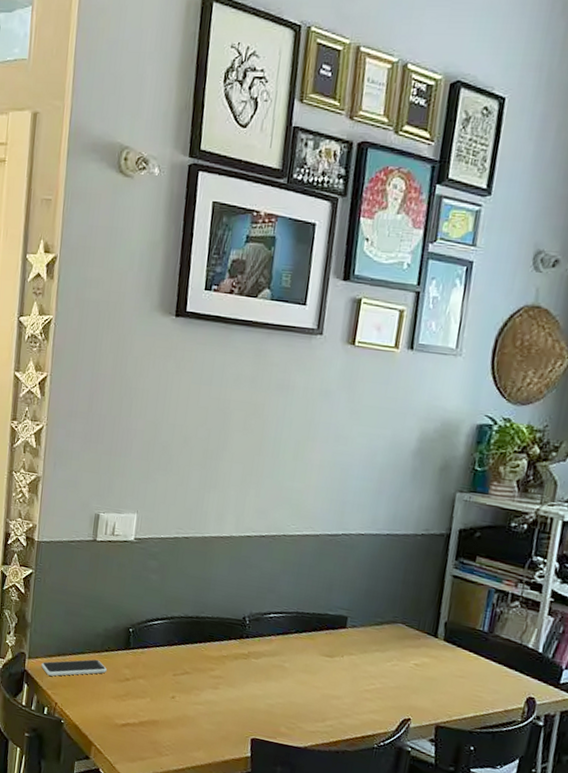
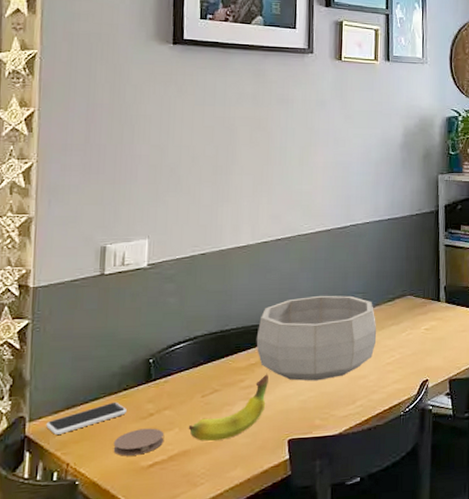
coaster: none [93,689,137,713] -> present [113,428,165,456]
fruit: none [158,669,239,721] -> present [188,374,269,441]
decorative bowl: none [229,600,359,691] -> present [256,295,377,381]

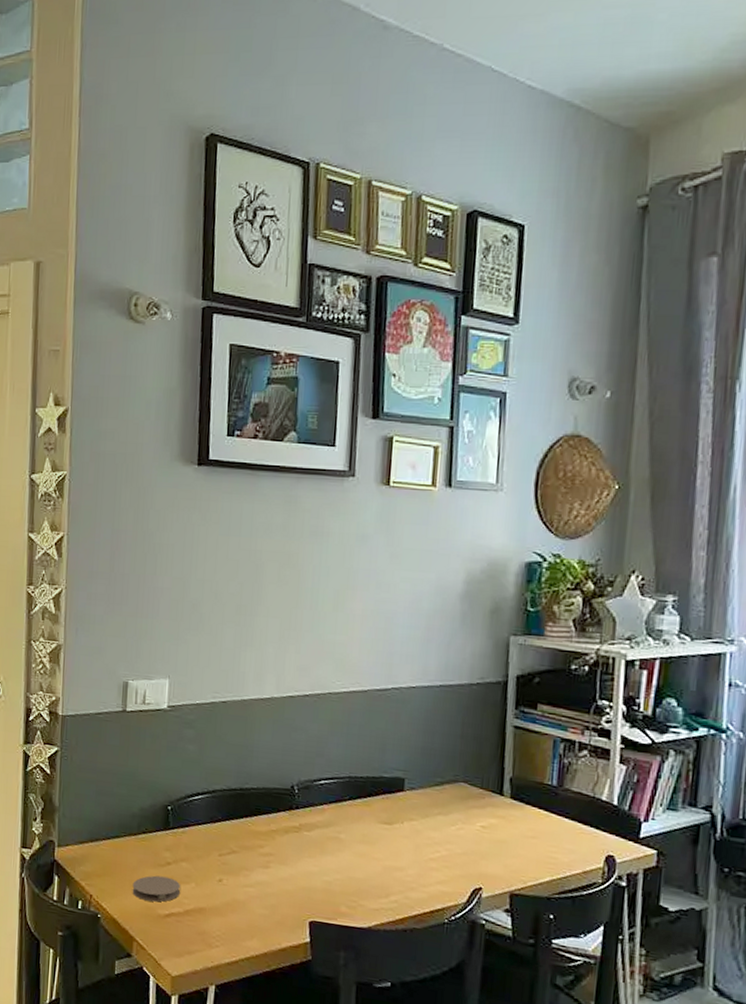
smartphone: present [46,402,126,435] -> none [72,843,145,865]
fruit: present [188,374,269,441] -> none [204,844,290,906]
decorative bowl: present [256,295,377,381] -> none [277,765,420,864]

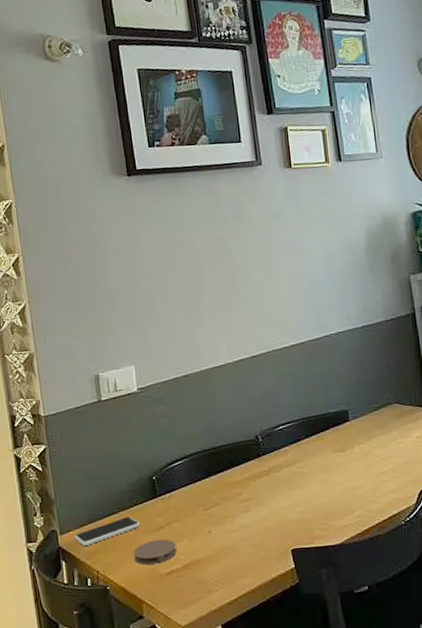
smartphone: none [72,843,145,865] -> present [74,516,140,546]

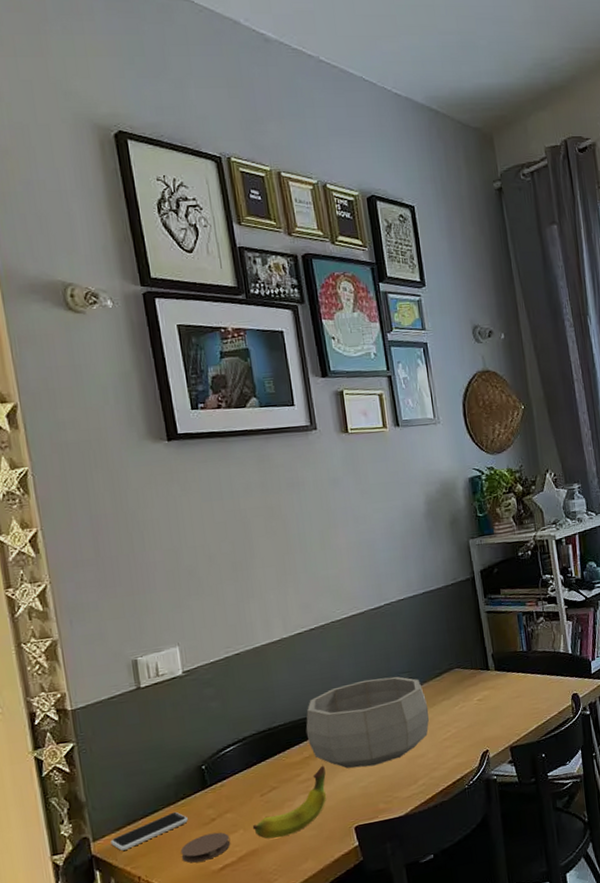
fruit: none [196,487,266,551] -> present [252,765,327,839]
decorative bowl: none [247,407,367,493] -> present [306,676,430,769]

